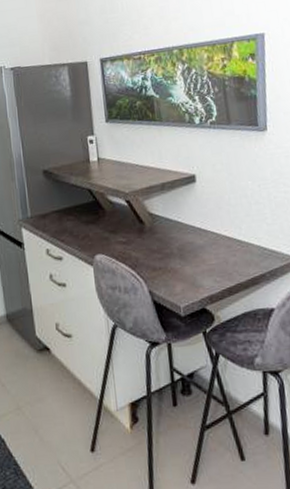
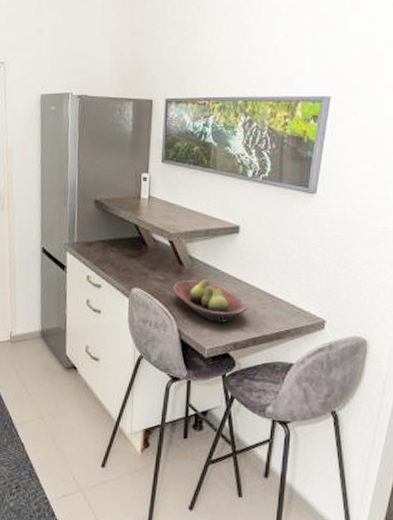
fruit bowl: none [137,235,218,278] -> present [173,279,248,323]

